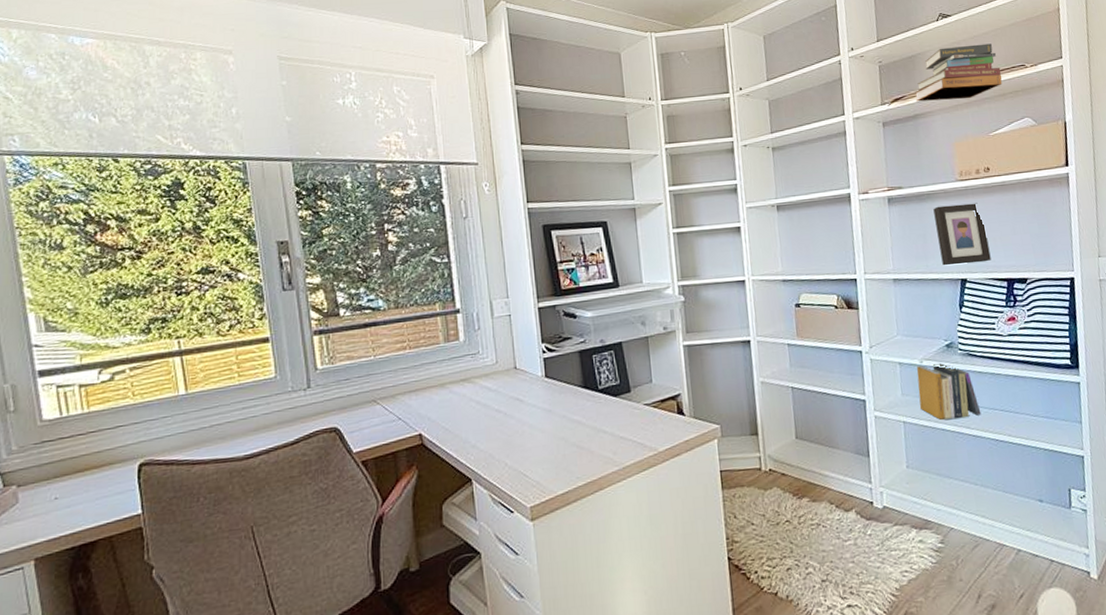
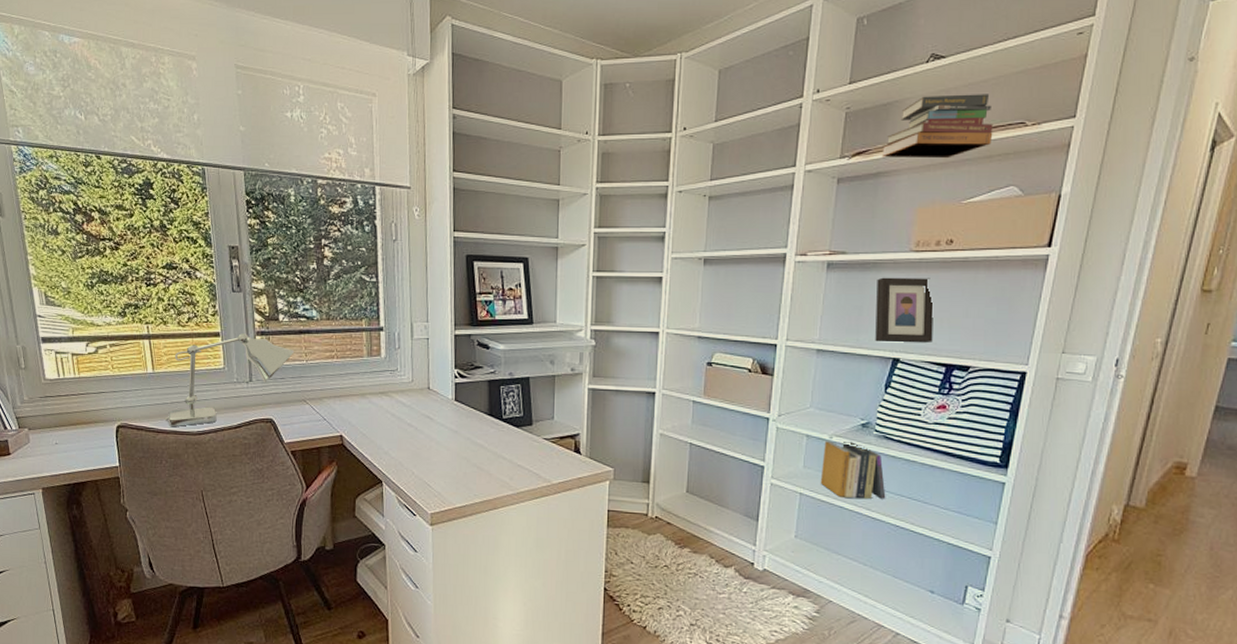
desk lamp: none [202,334,360,454] -> present [164,332,295,426]

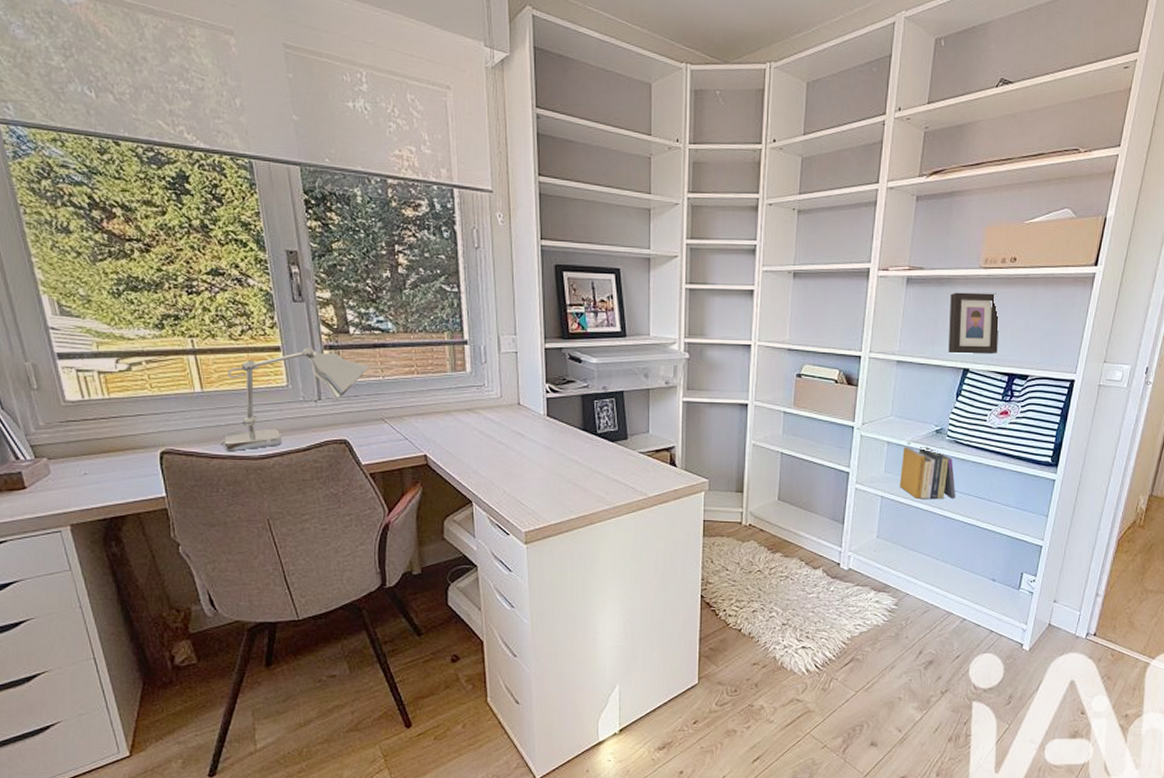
books: present [881,94,994,159] -> none [955,119,1052,181]

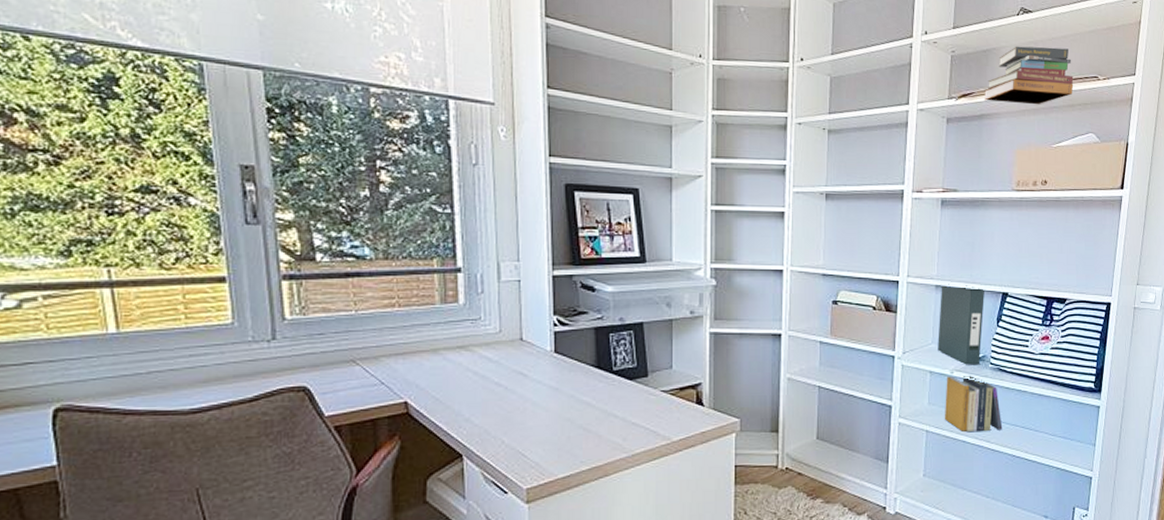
desk lamp: present [219,346,369,451] -> none [136,276,339,404]
binder: none [896,359,945,437] -> present [938,284,985,365]
picture frame: present [948,292,999,354] -> none [985,215,1035,278]
books: none [955,119,1052,181] -> present [983,46,1074,105]

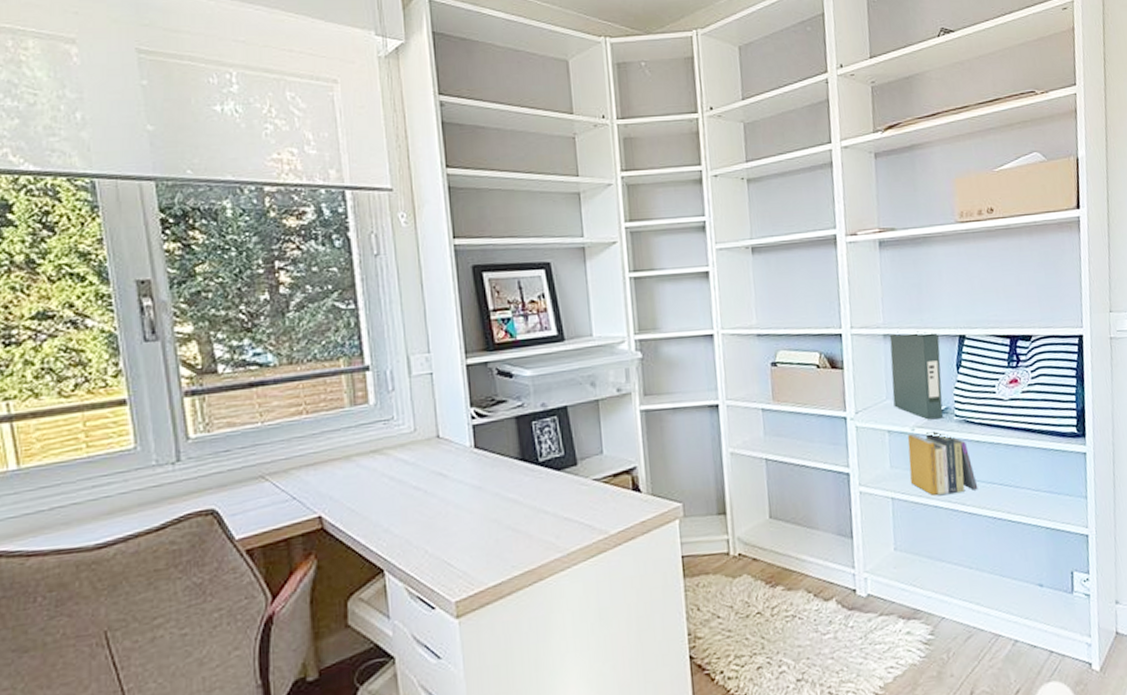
books: present [983,46,1074,105] -> none [912,65,1010,130]

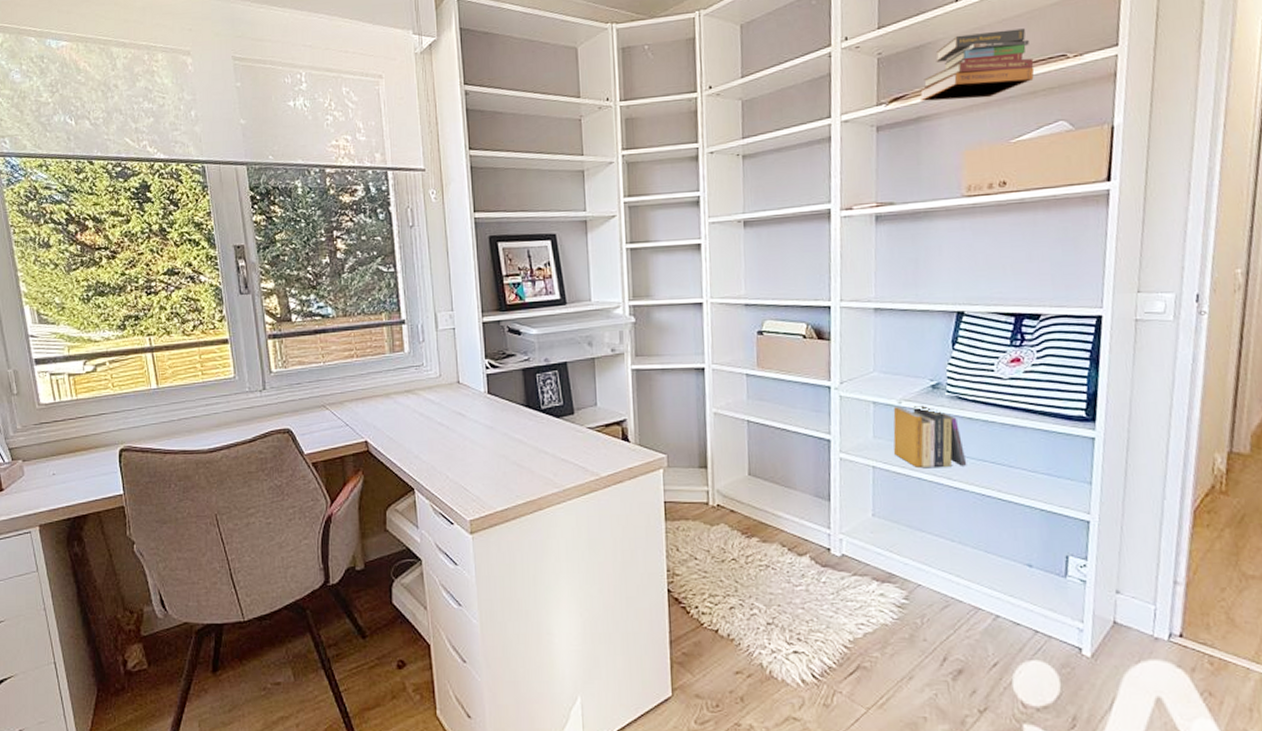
binder: present [889,331,943,420] -> none [880,306,935,394]
books: none [912,65,1010,130] -> present [919,28,1035,102]

